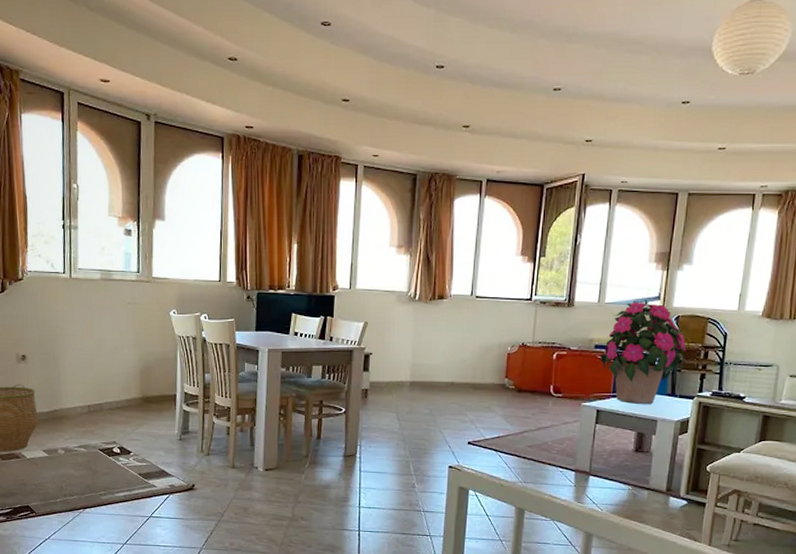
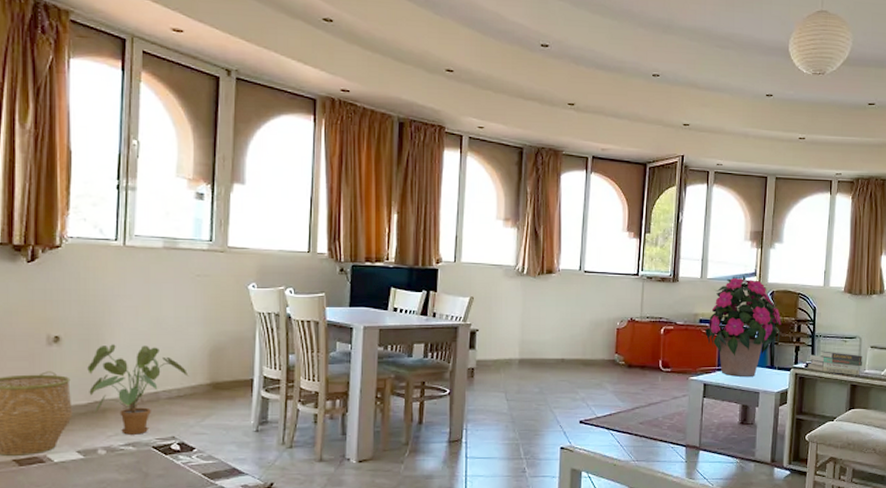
house plant: none [47,362,125,439] -> present [87,344,189,435]
books: none [714,379,779,406] -> present [808,351,862,375]

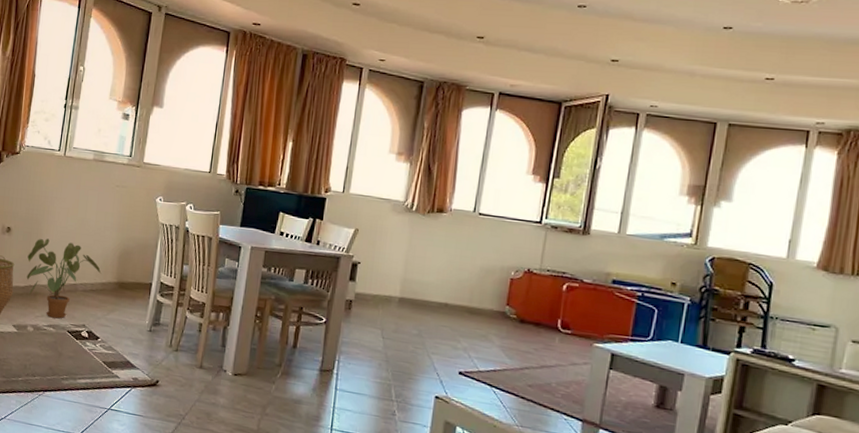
potted flower: present [705,275,782,378] -> none [618,234,722,355]
books: present [808,351,862,375] -> none [755,336,838,374]

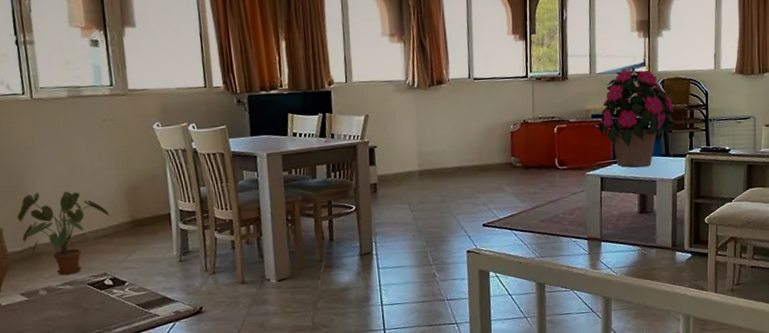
potted flower: none [618,234,722,355] -> present [598,66,674,168]

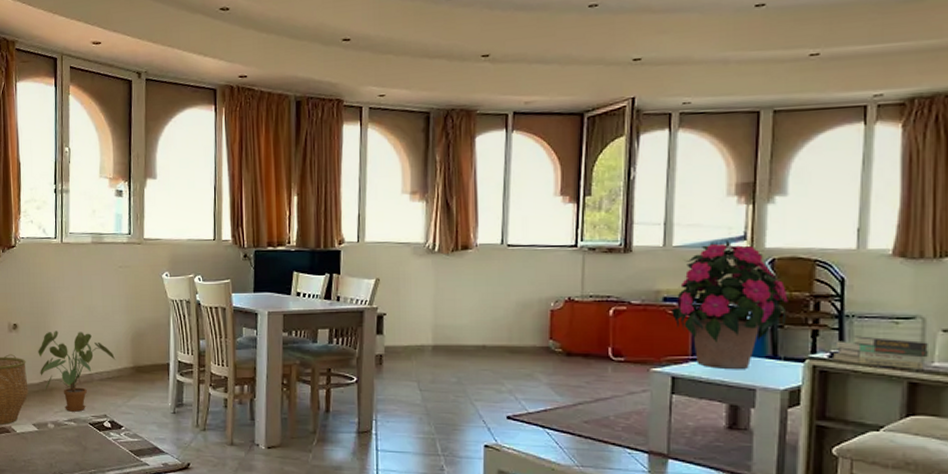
books: none [703,133,758,155] -> present [833,336,928,369]

